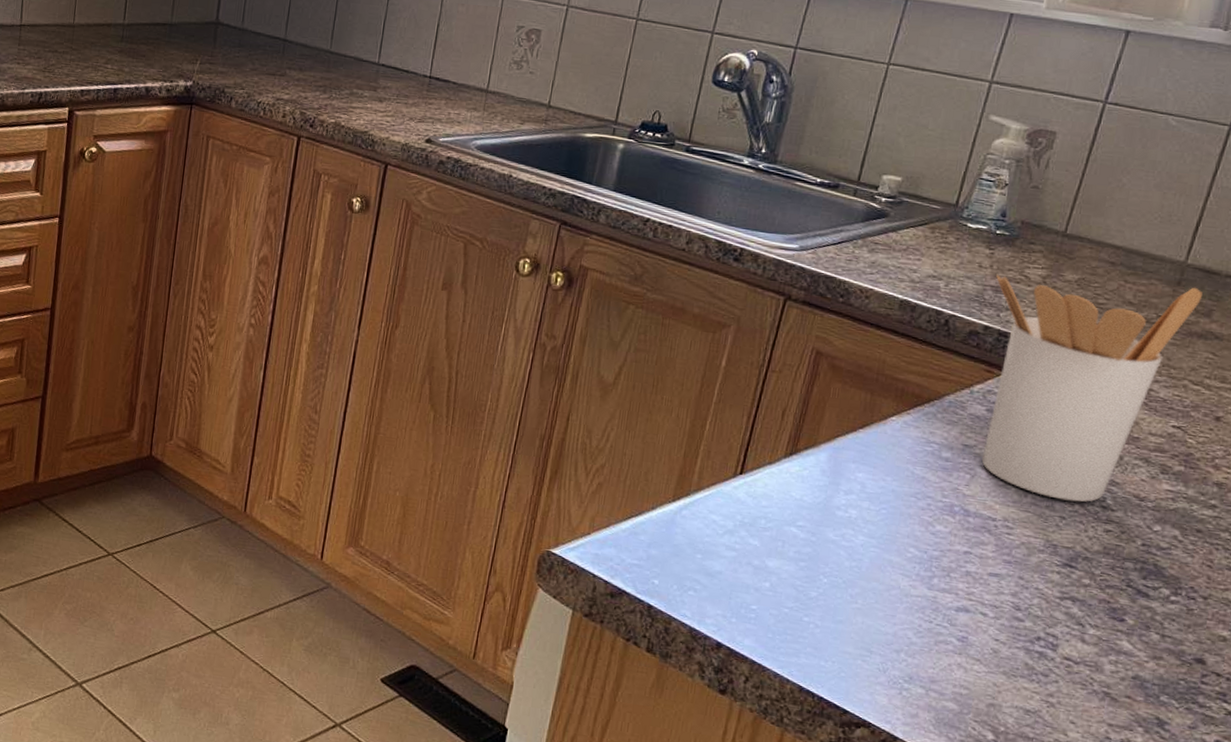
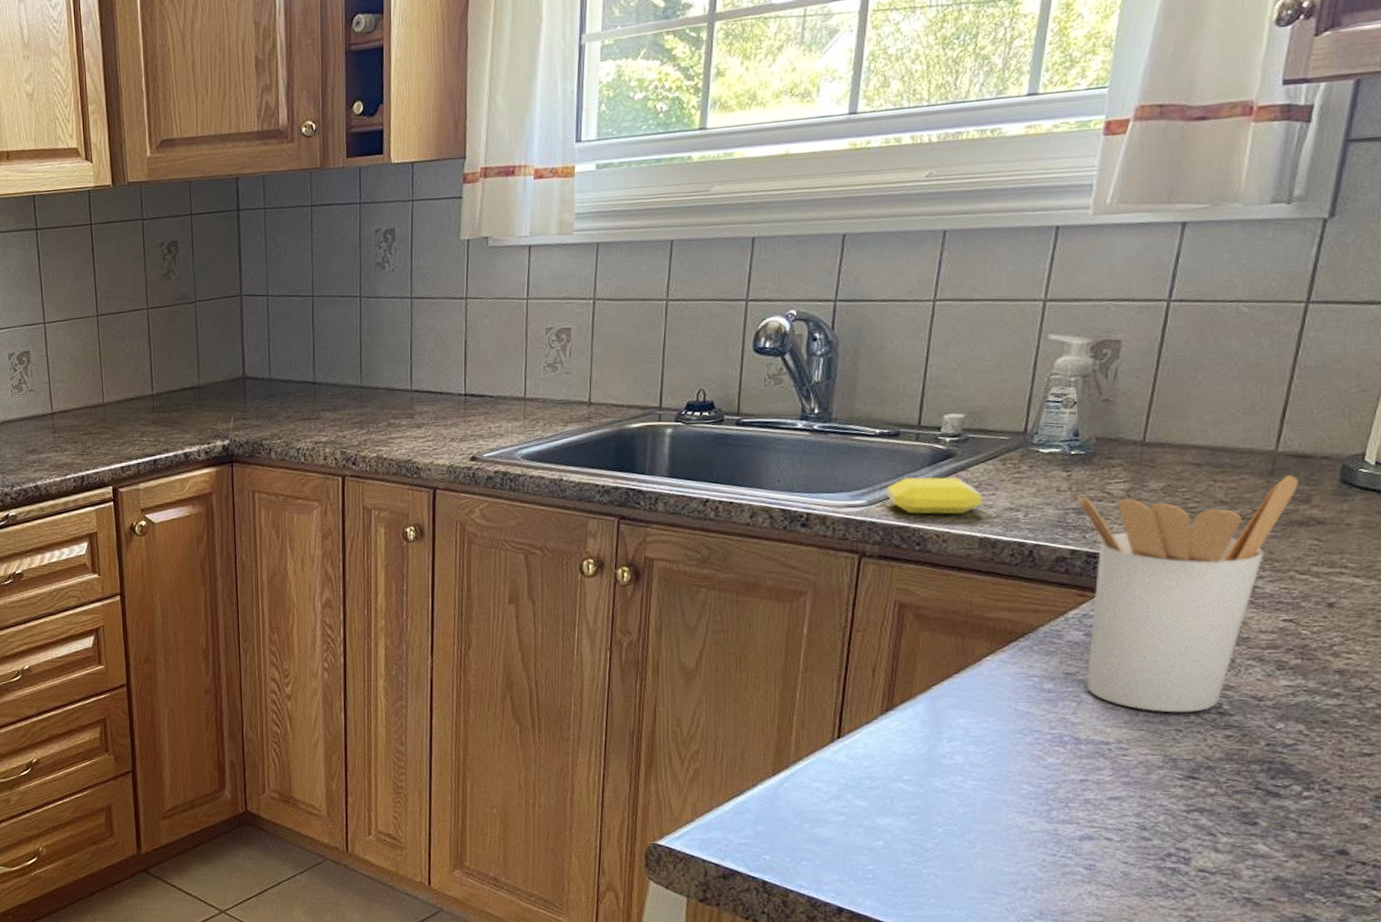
soap bar: none [818,229,909,274] -> present [886,477,983,515]

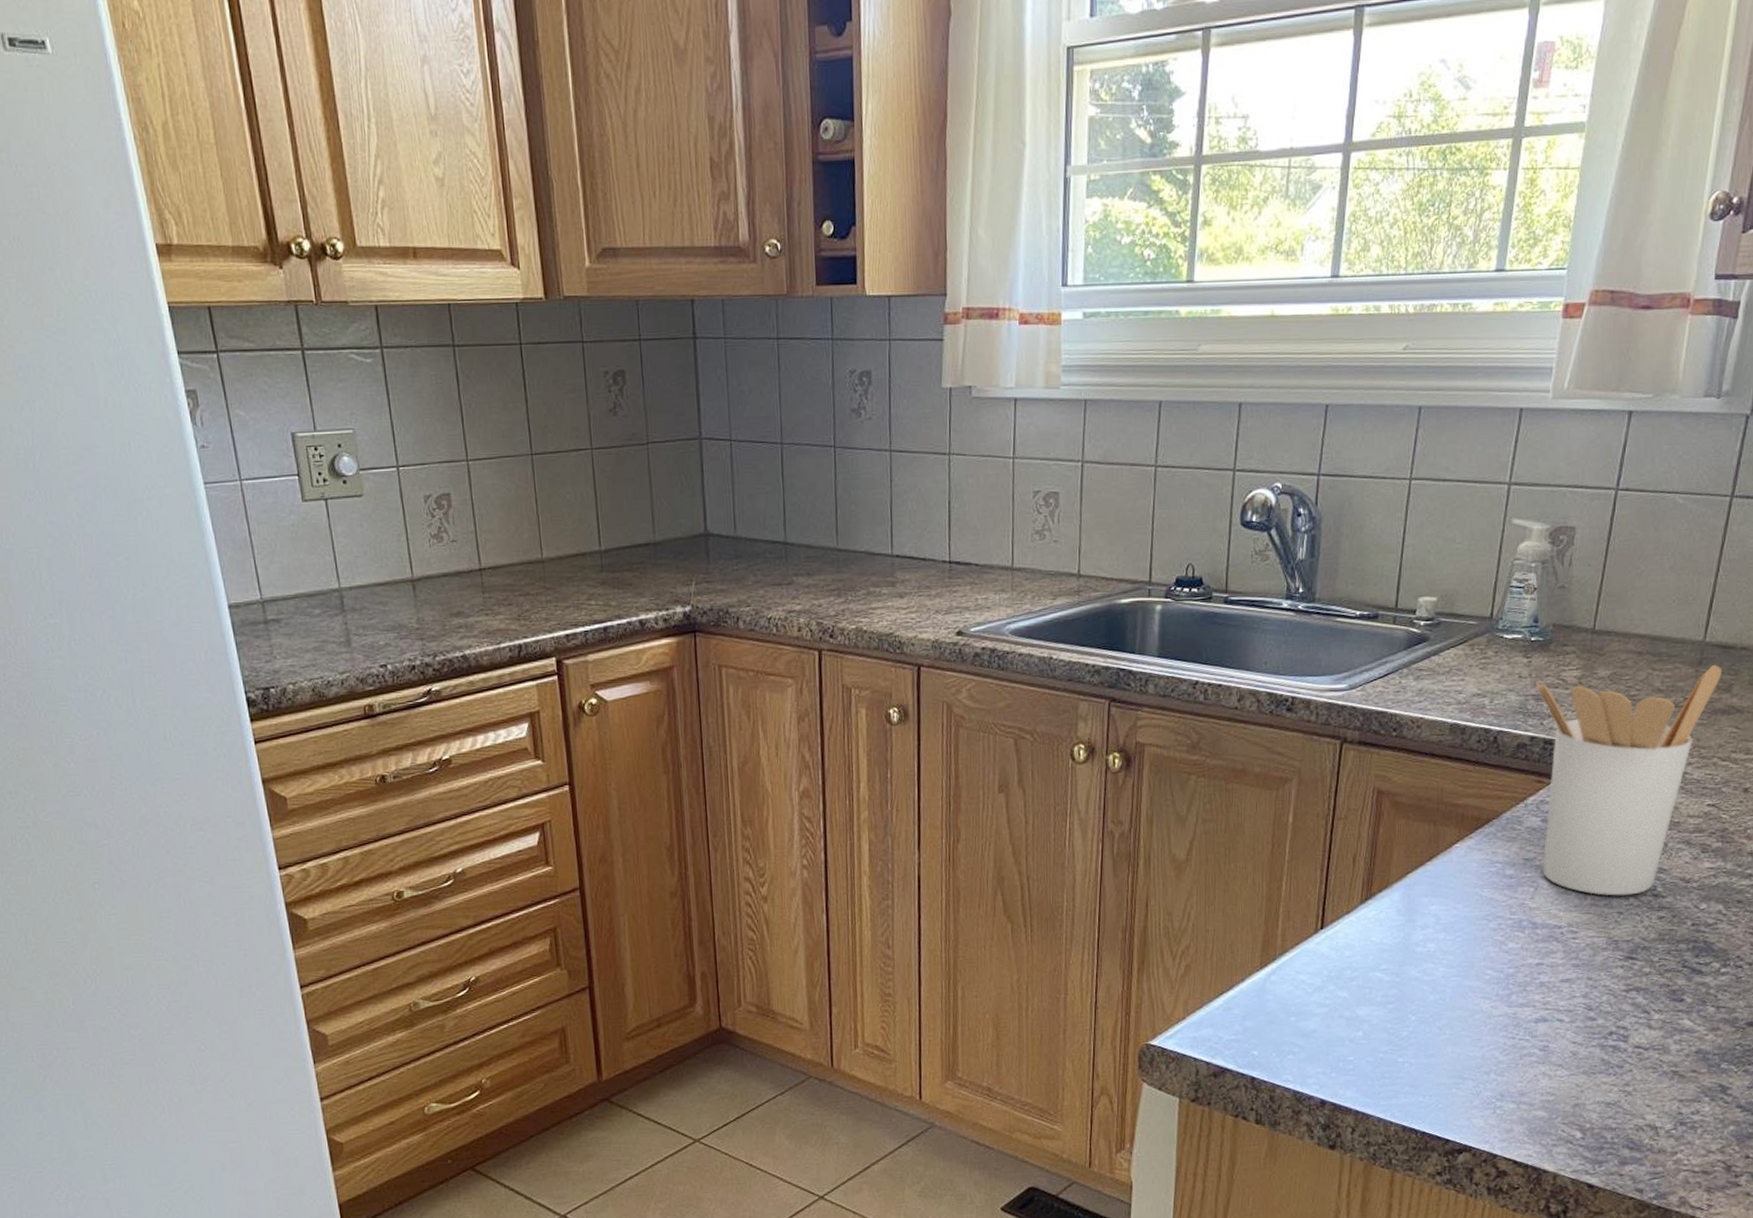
soap bar: present [886,477,983,515] -> none [1366,661,1453,700]

